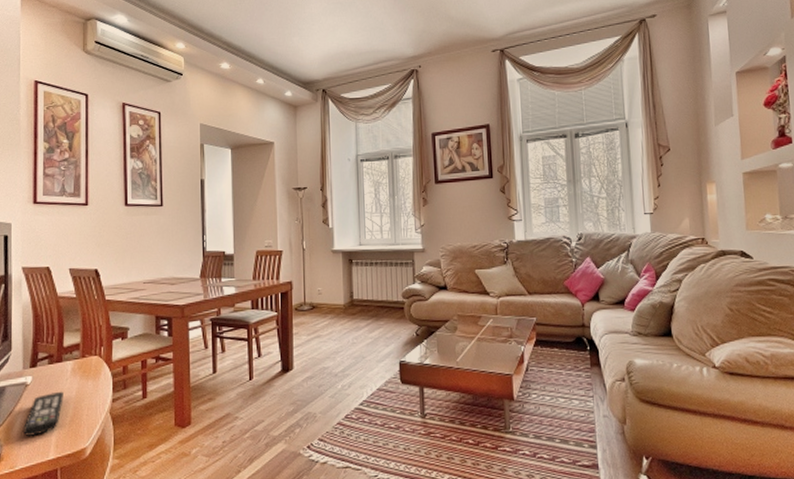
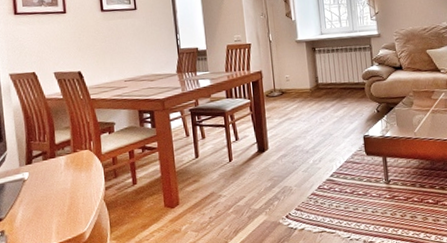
remote control: present [23,391,63,436] -> none [25,183,60,226]

